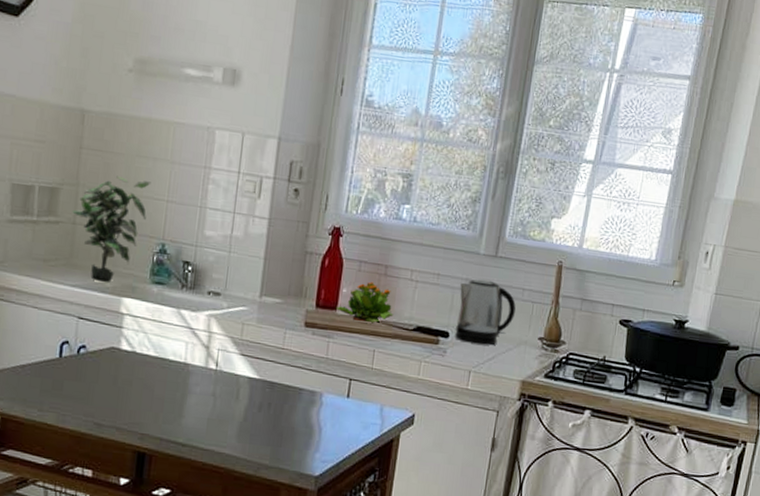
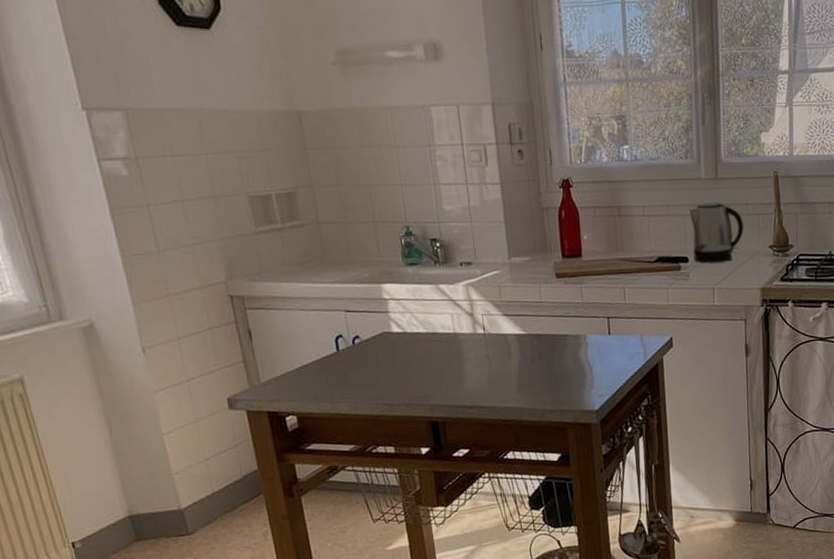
potted plant: present [72,176,152,283] -> none [313,169,385,274]
potted flower: present [335,281,394,325] -> none [580,224,635,265]

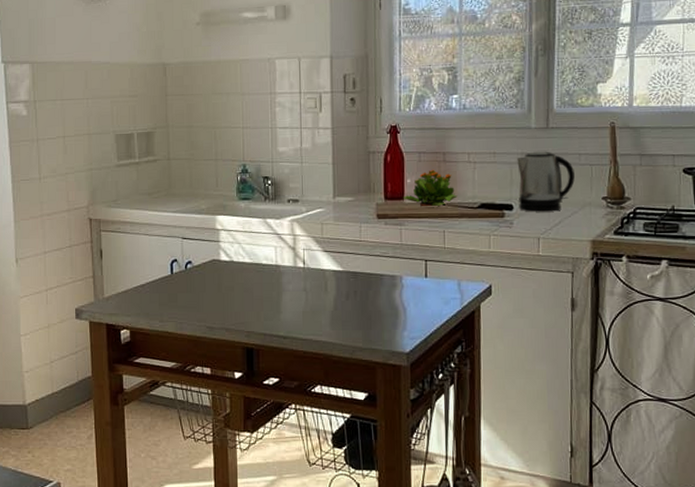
potted flower: none [580,224,635,265] -> present [403,169,458,208]

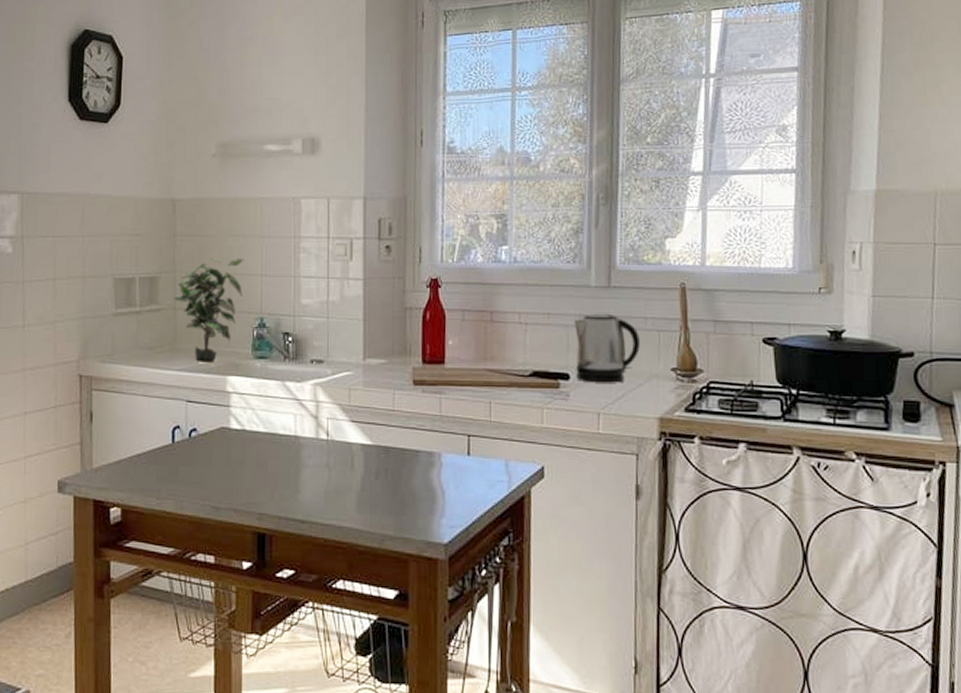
potted plant: none [166,113,228,206] -> present [172,257,244,364]
potted flower: present [403,169,458,208] -> none [443,330,506,375]

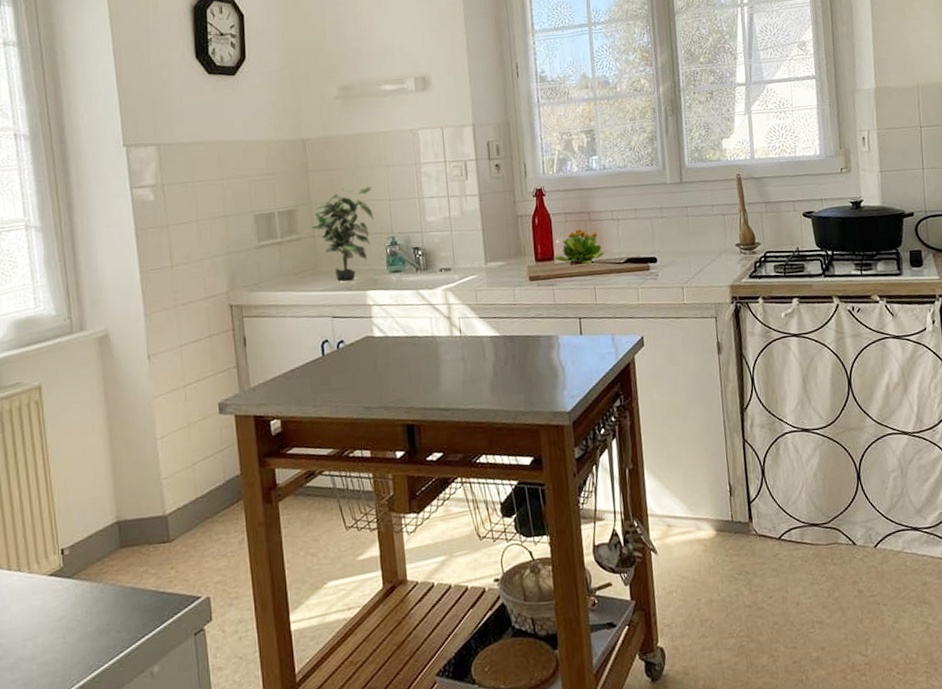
potted flower: none [443,330,506,375] -> present [553,228,605,267]
kettle: present [574,313,640,383] -> none [657,204,710,263]

